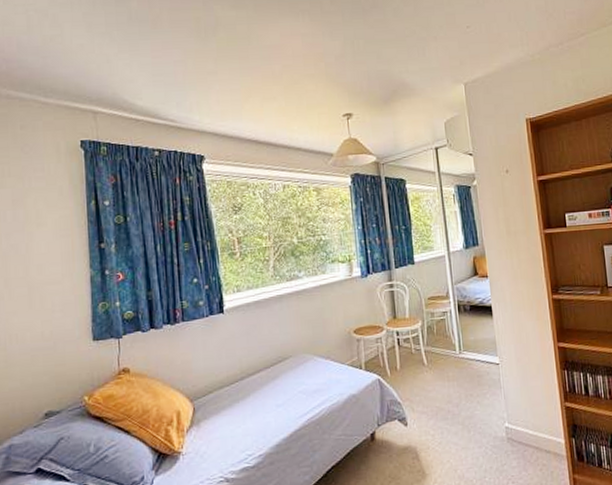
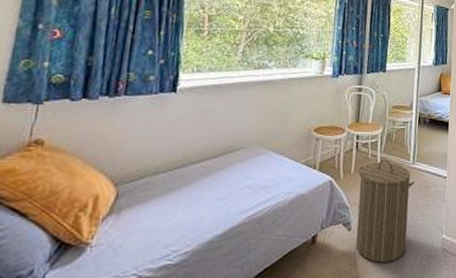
laundry hamper: none [404,352,468,456] -> present [356,159,414,263]

